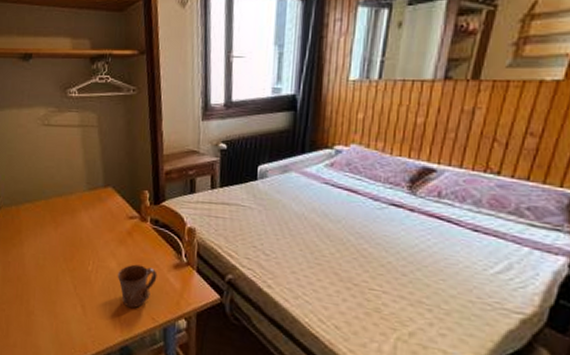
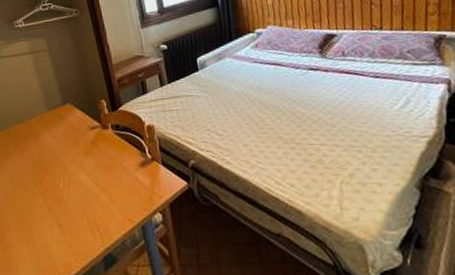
mug: present [117,264,158,308] -> none [88,171,127,215]

